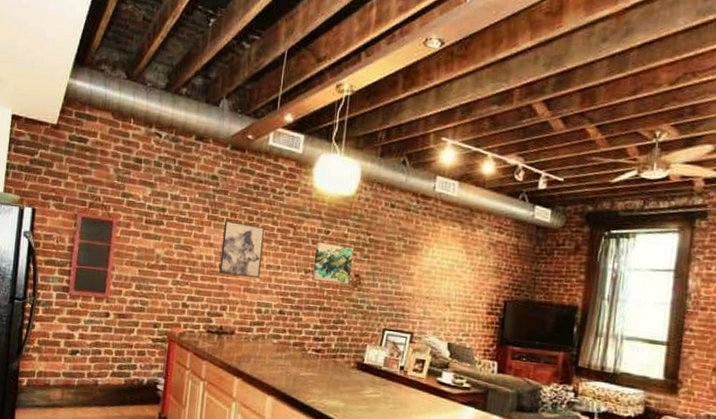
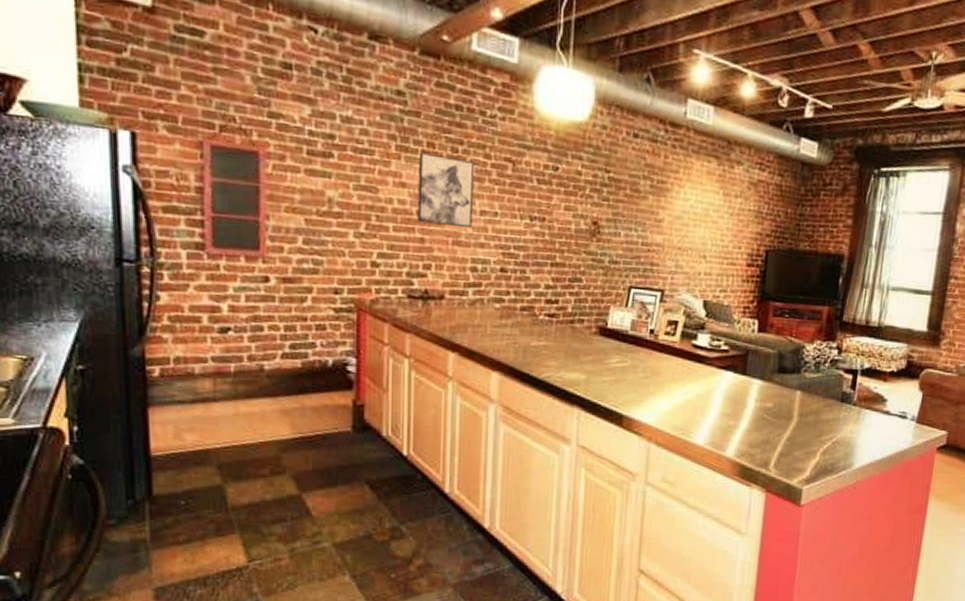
wall art: present [312,241,353,284] -> none [539,180,589,234]

